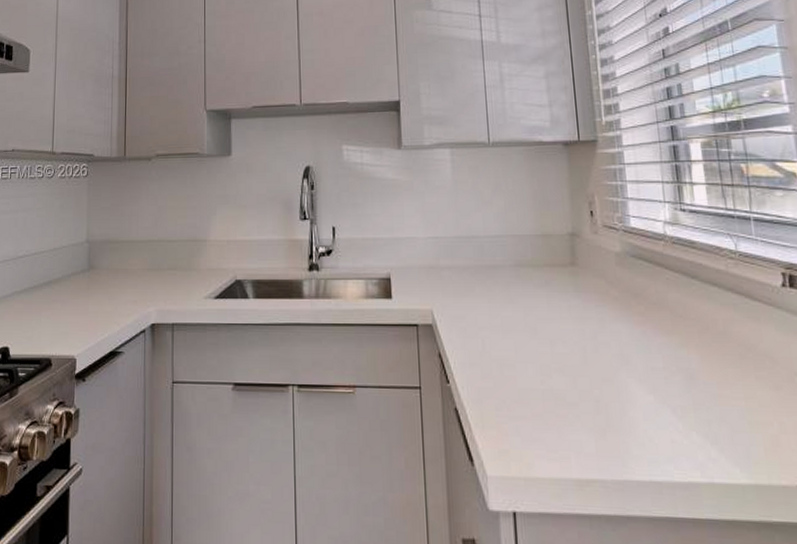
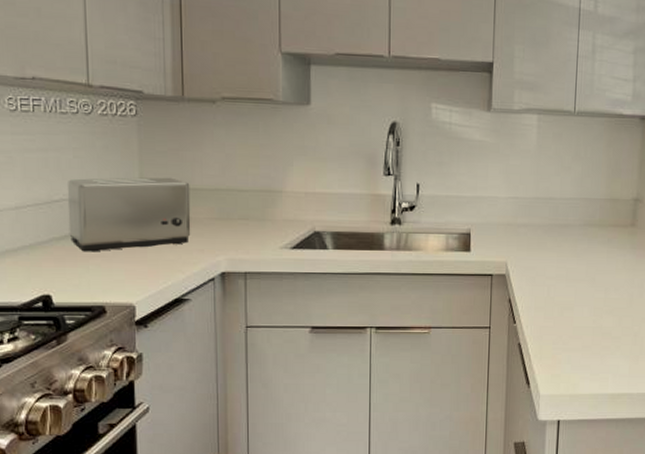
toaster: none [28,231,127,305] -> present [67,177,191,252]

